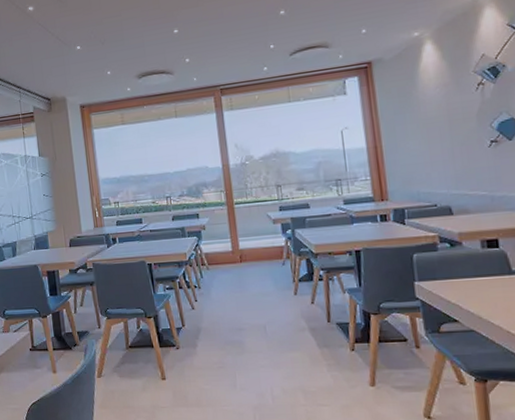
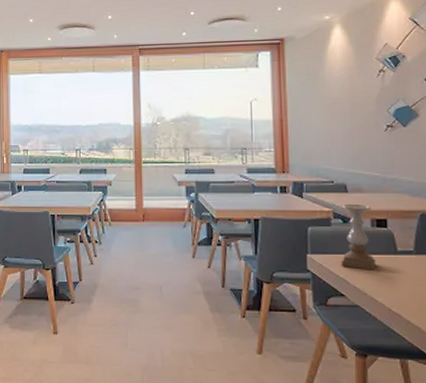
candle holder: none [447,225,490,294] -> present [340,203,377,270]

